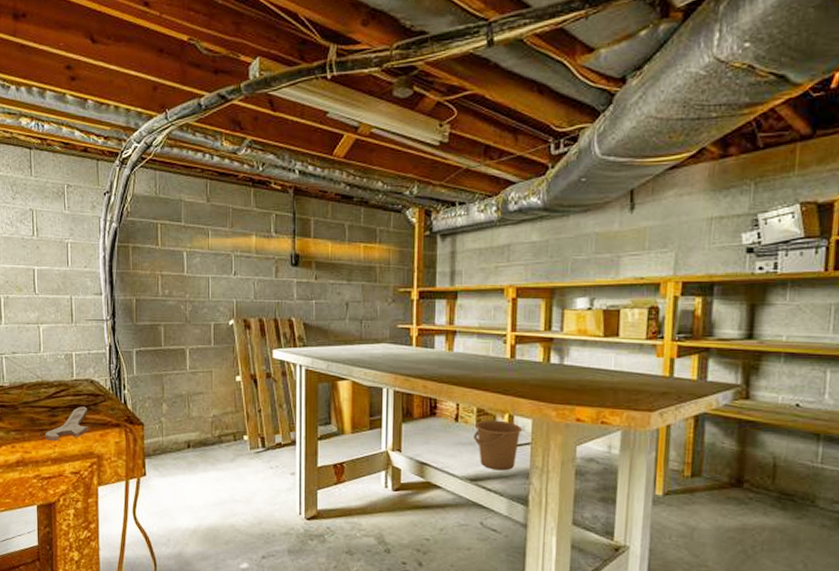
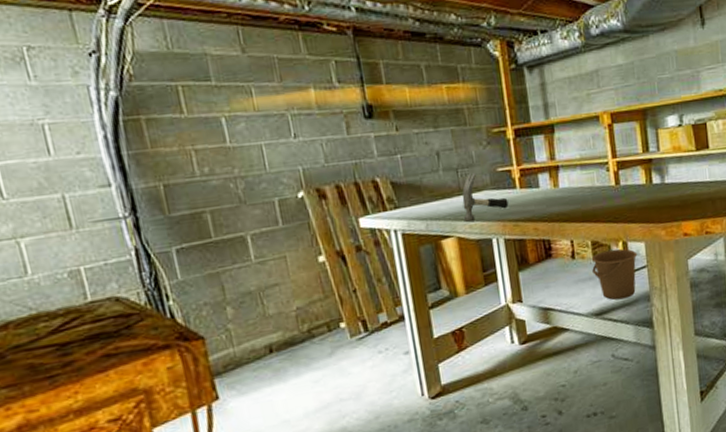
wrench: present [46,406,89,442] -> none [57,333,125,389]
claw hammer: none [360,325,403,369] -> present [462,172,509,222]

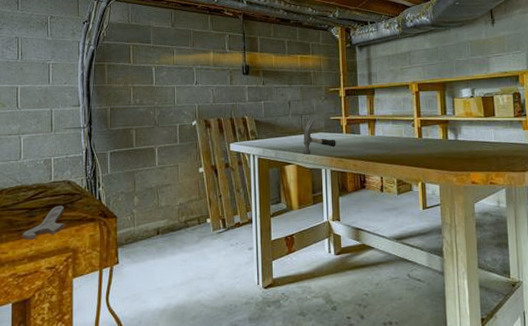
wrench: none [57,333,125,389] -> present [23,205,65,241]
bucket: present [591,248,638,300] -> none [396,188,433,229]

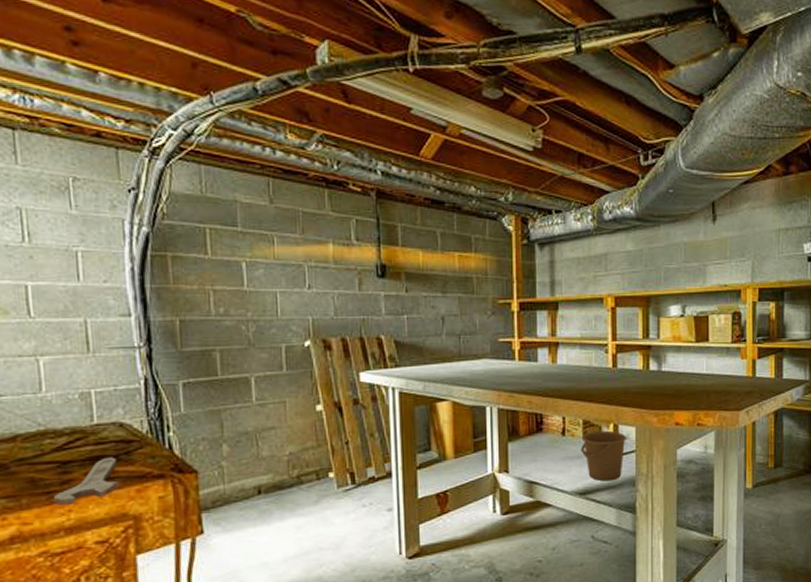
claw hammer: present [302,118,336,154] -> none [460,340,506,387]
bucket: none [396,188,433,229] -> present [581,430,627,482]

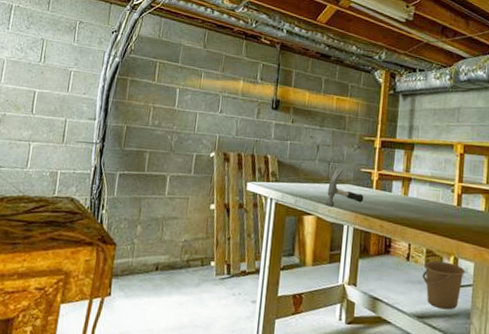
wrench: present [54,457,119,507] -> none [16,223,64,256]
claw hammer: none [460,340,506,387] -> present [325,167,364,207]

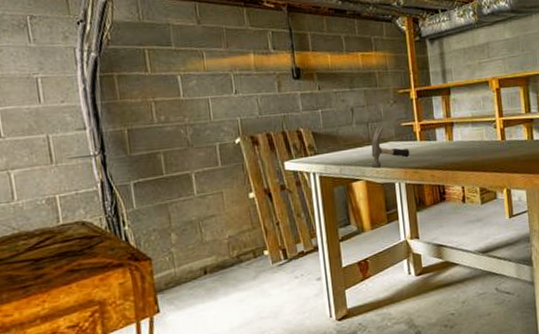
bucket: present [422,260,466,310] -> none [479,195,520,240]

